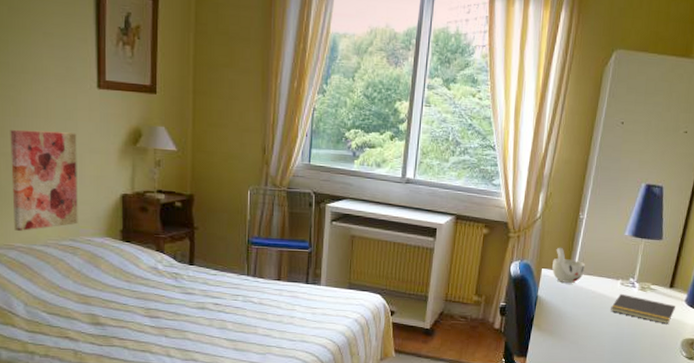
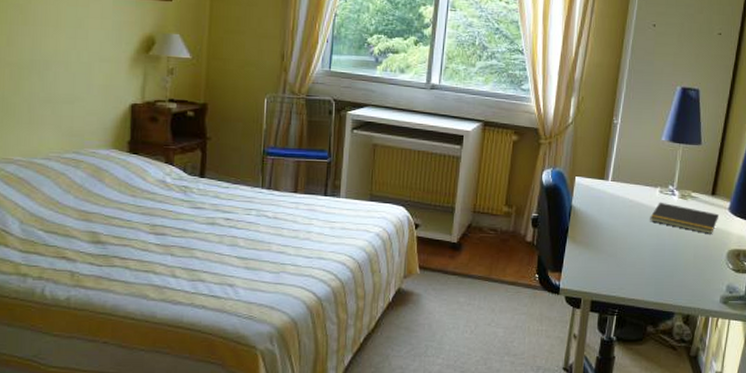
wall art: present [10,129,78,231] -> none [14,38,87,144]
cup: present [552,247,586,284] -> none [586,153,622,192]

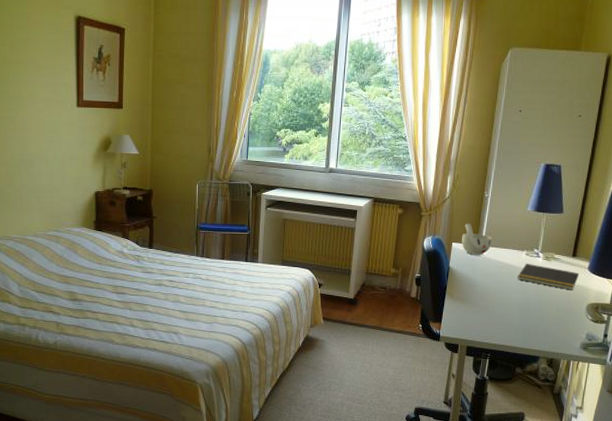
cup: none [586,153,622,192] -> present [462,223,493,256]

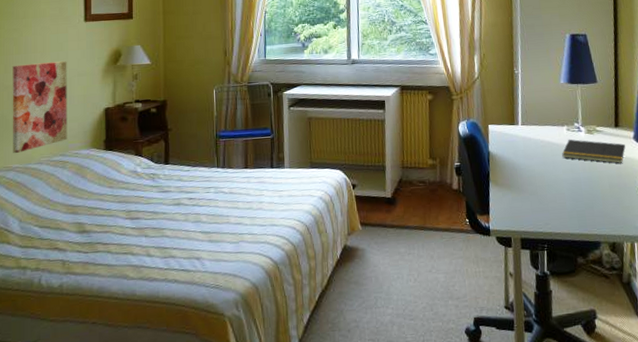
wall art: none [10,143,61,225] -> present [12,61,67,153]
cup: present [462,223,493,256] -> none [497,102,530,136]

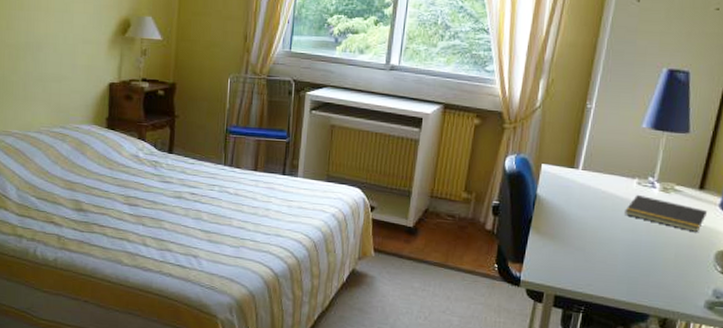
wall art: present [12,61,67,153] -> none [12,22,72,118]

